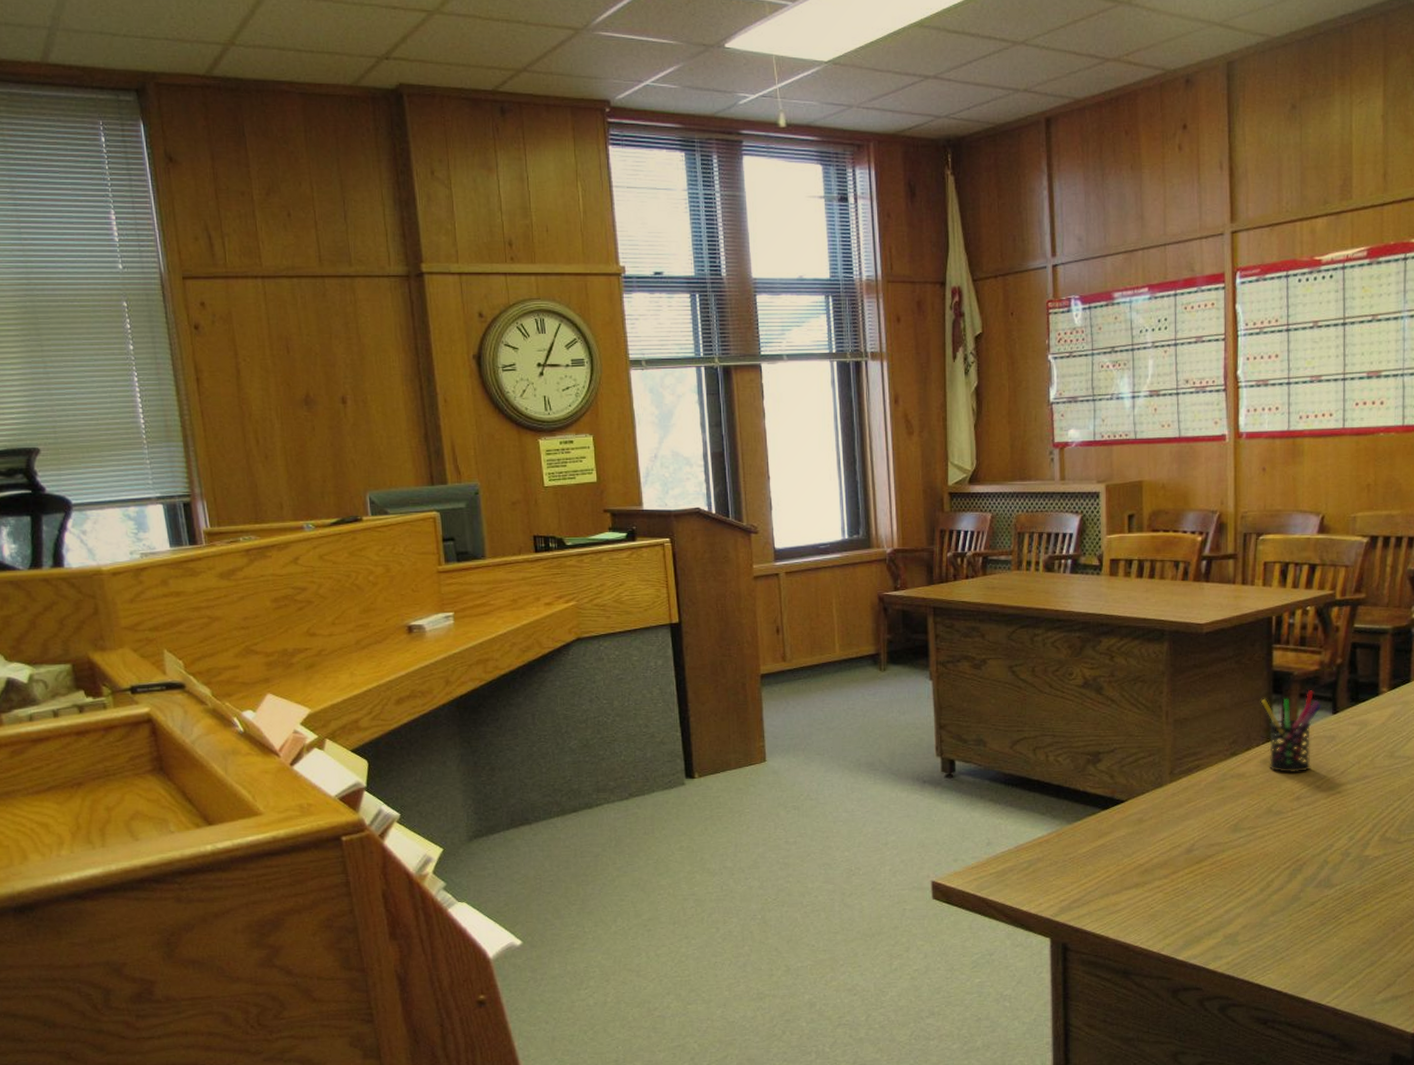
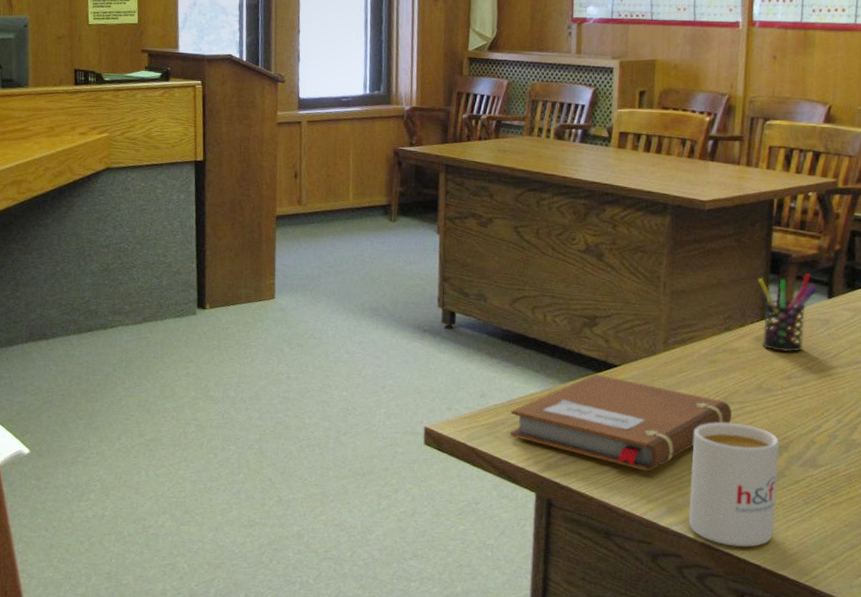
notebook: none [1019,811,1244,906] -> present [510,374,733,471]
mug: none [1205,849,1294,974] -> present [688,422,780,547]

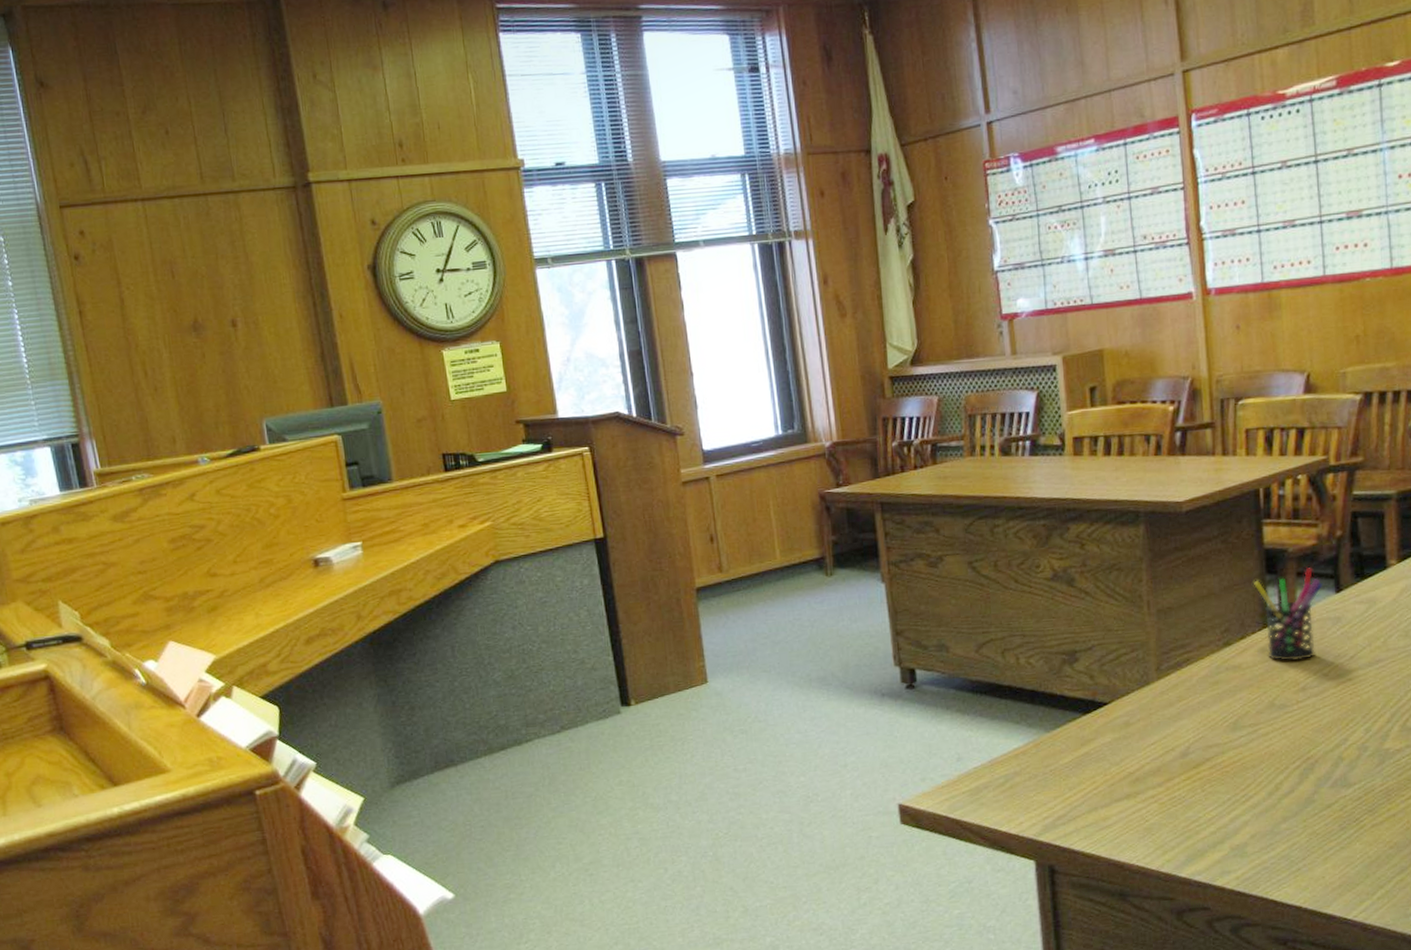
notebook: present [510,374,733,471] -> none [994,716,1246,819]
mug: present [688,422,780,547] -> none [1204,749,1311,889]

